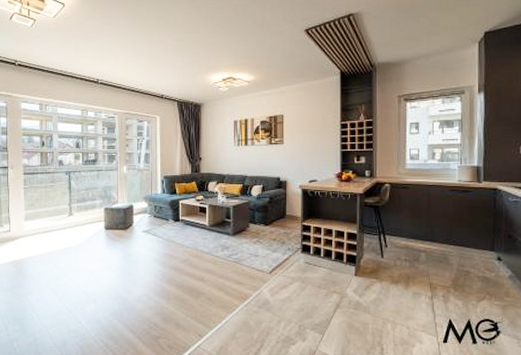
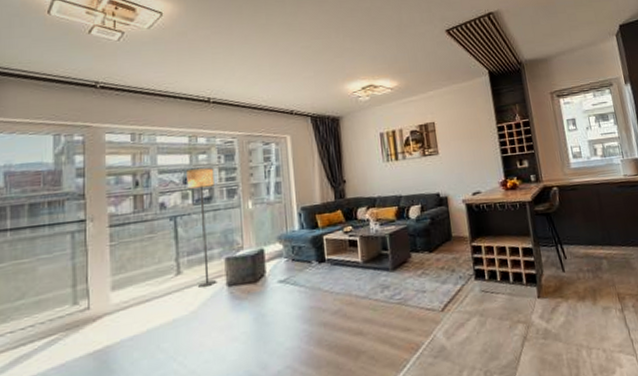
floor lamp: none [79,136,99,227] -> present [187,167,216,287]

